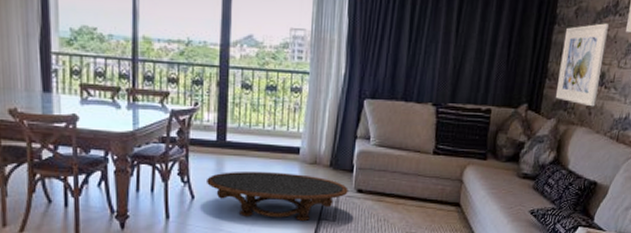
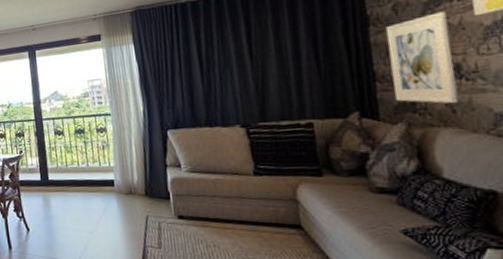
coffee table: present [207,172,349,222] -> none [37,204,169,249]

